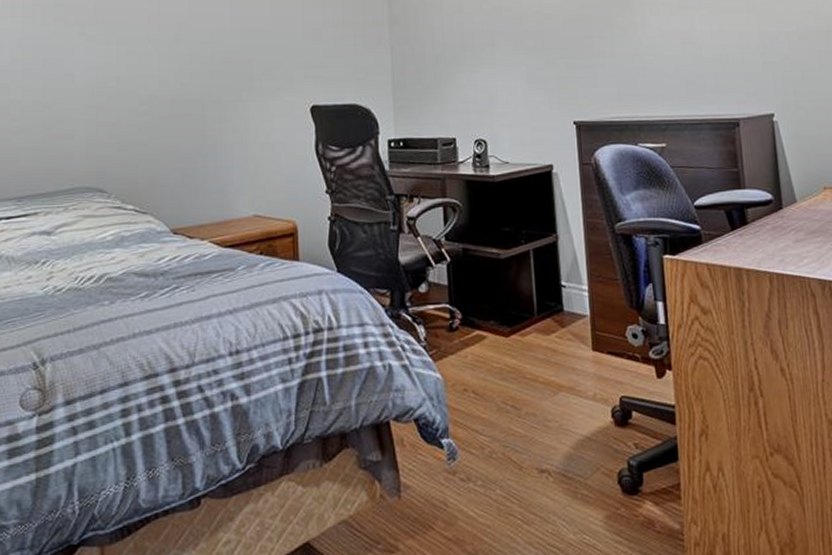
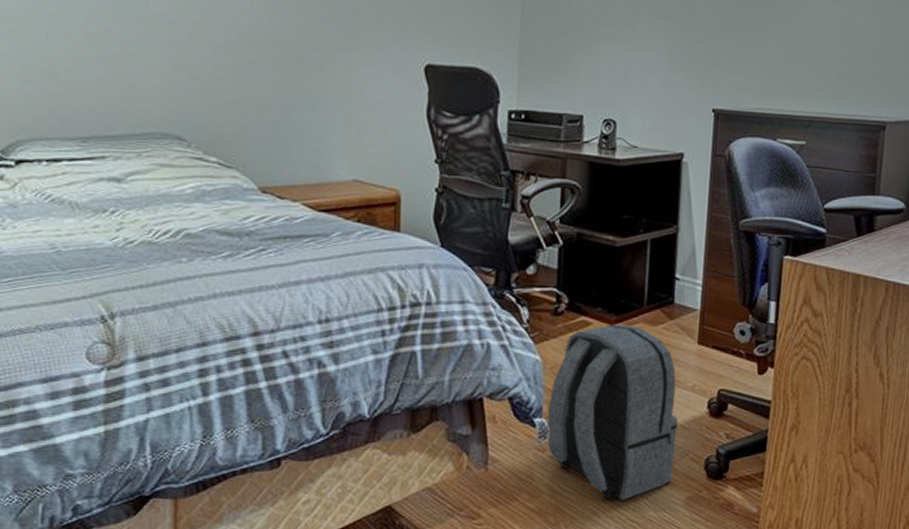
backpack: none [453,335,587,524] -> present [546,324,679,500]

